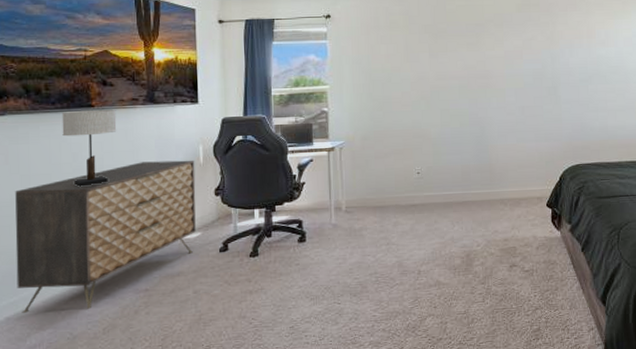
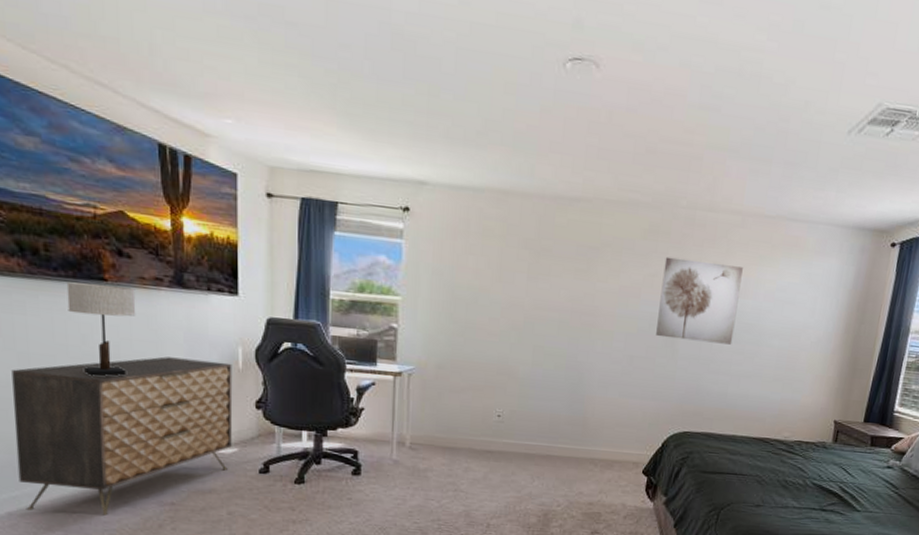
wall art: none [538,22,604,88] -> present [656,256,743,345]

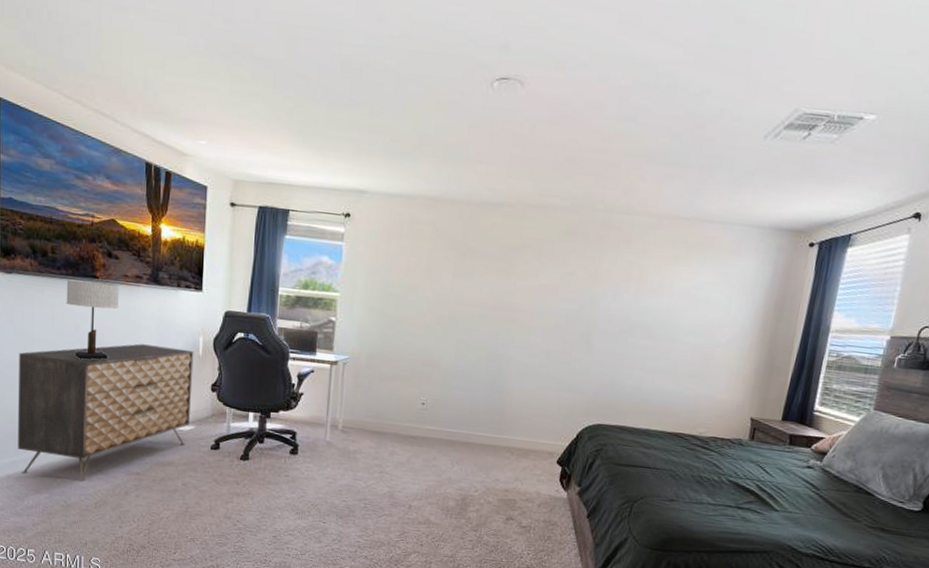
wall art: present [656,256,743,345] -> none [572,257,658,341]

